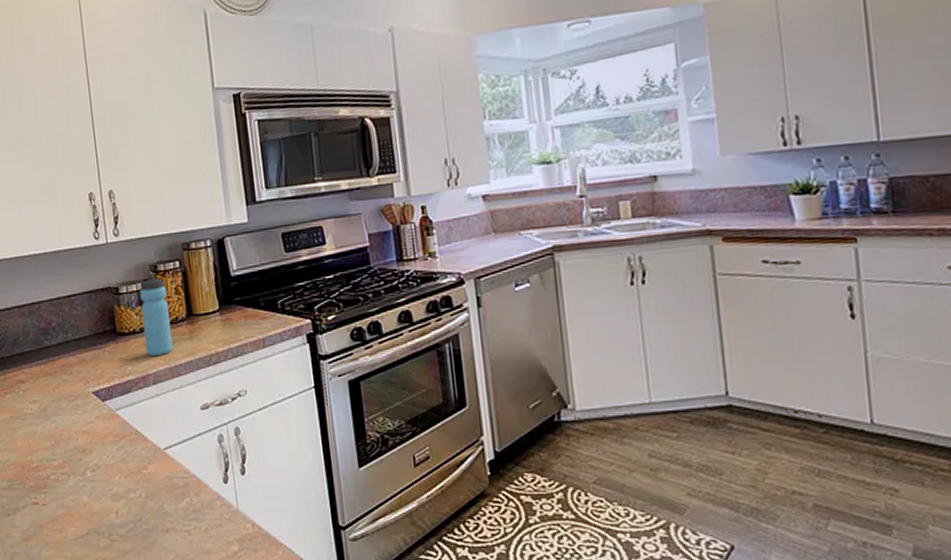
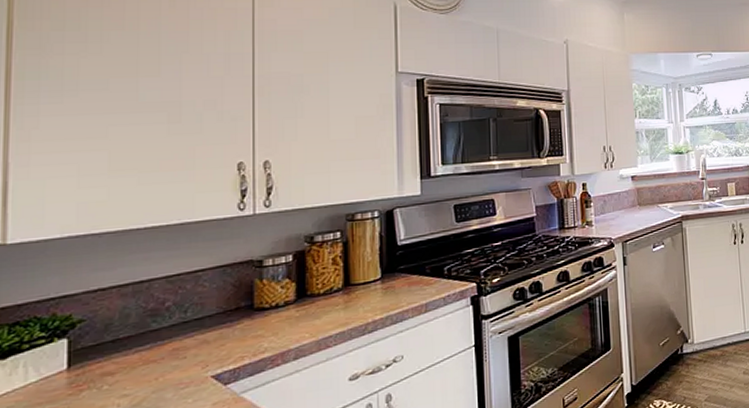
water bottle: present [139,274,173,356] -> none [288,245,322,330]

